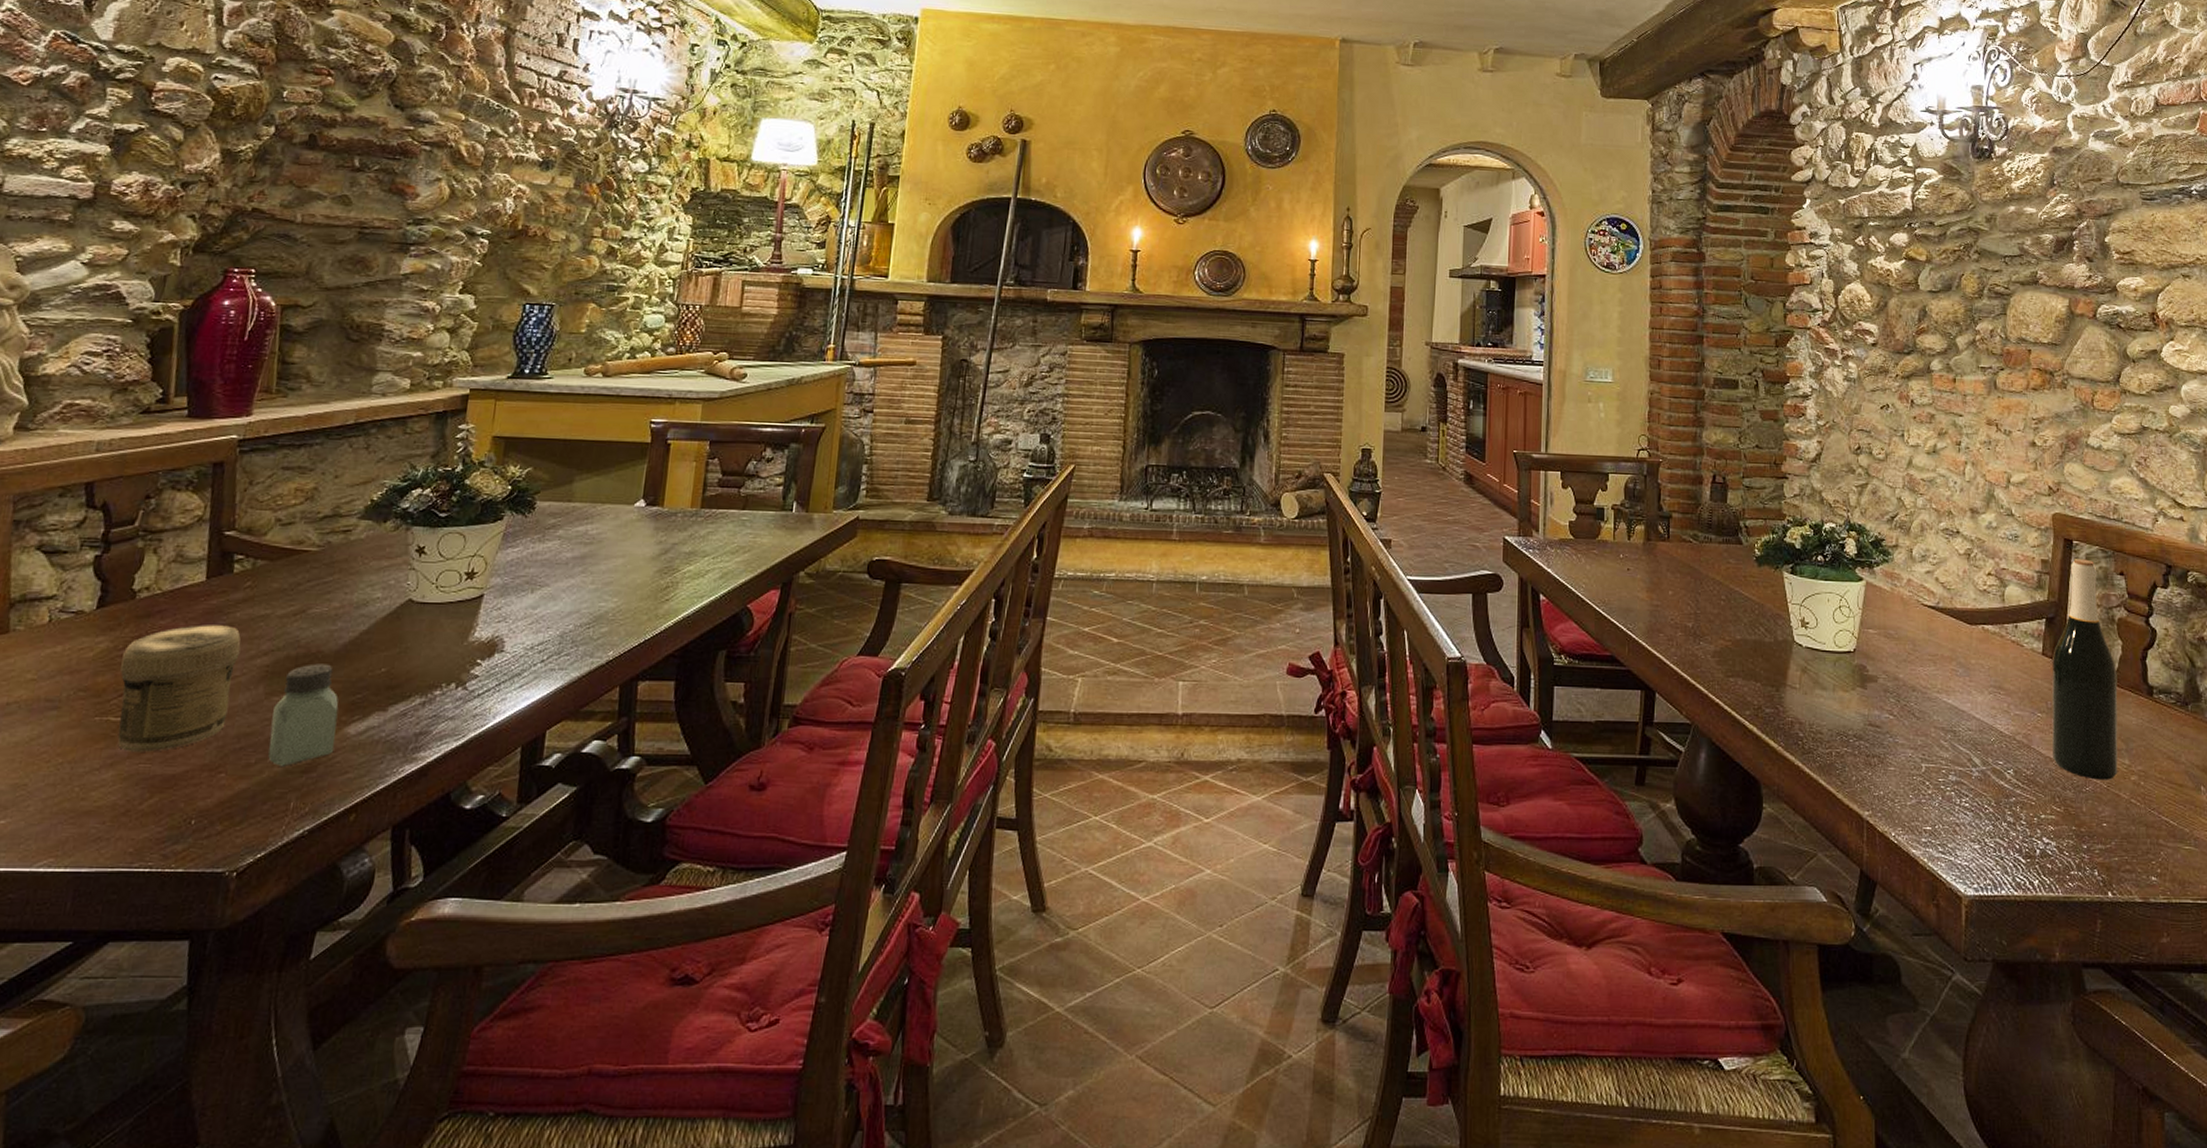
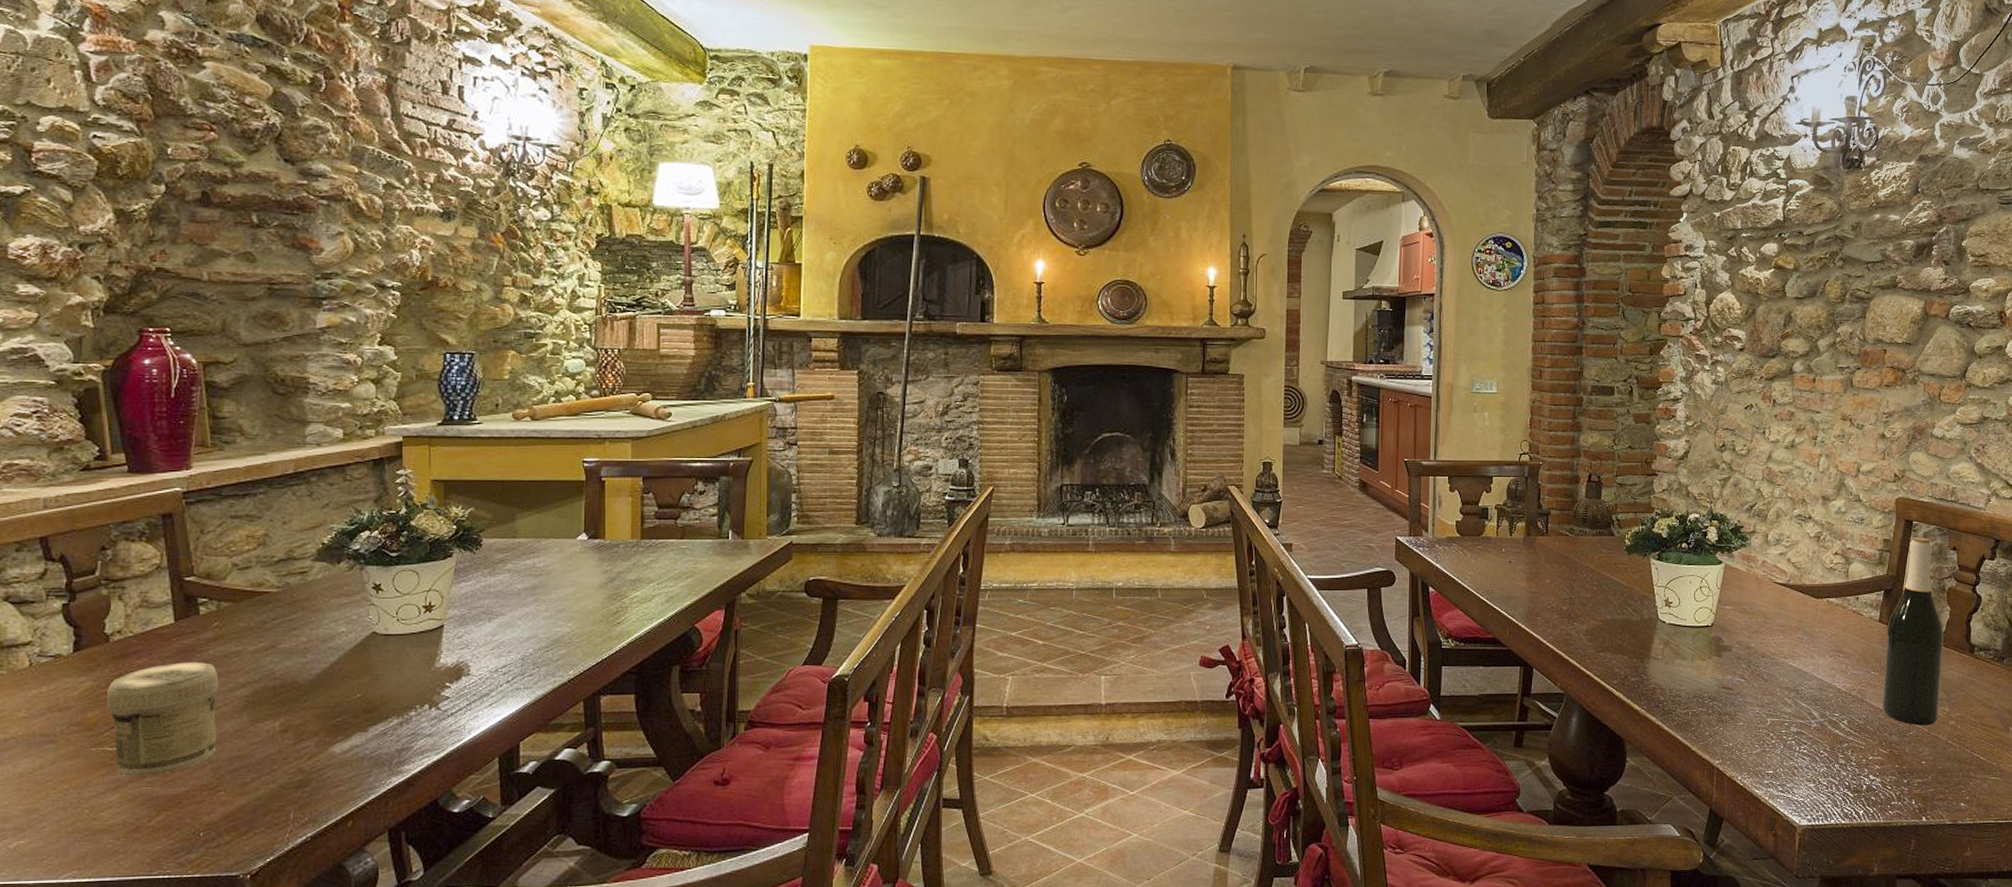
saltshaker: present [268,663,339,766] -> none [260,692,323,783]

